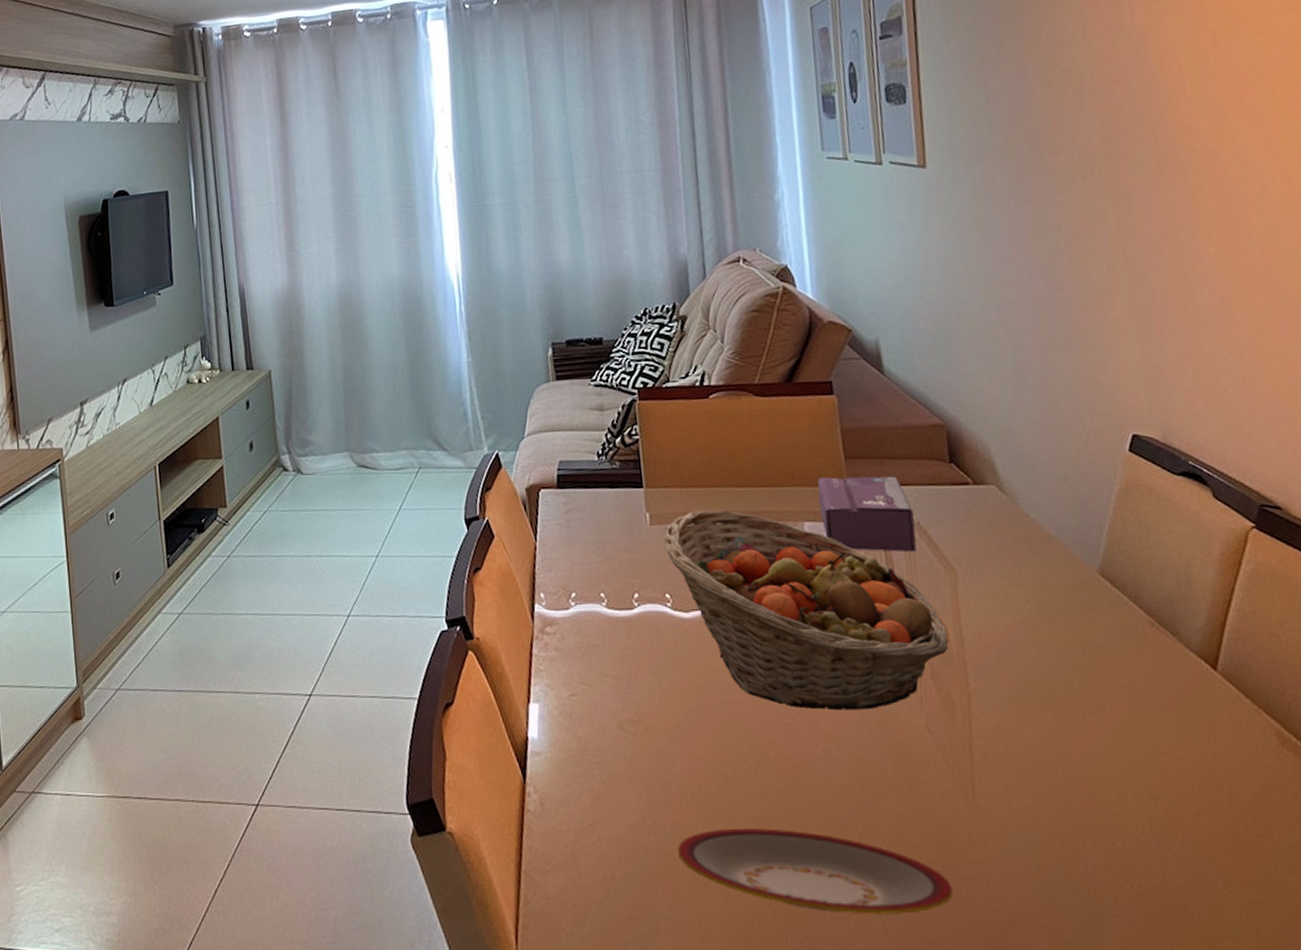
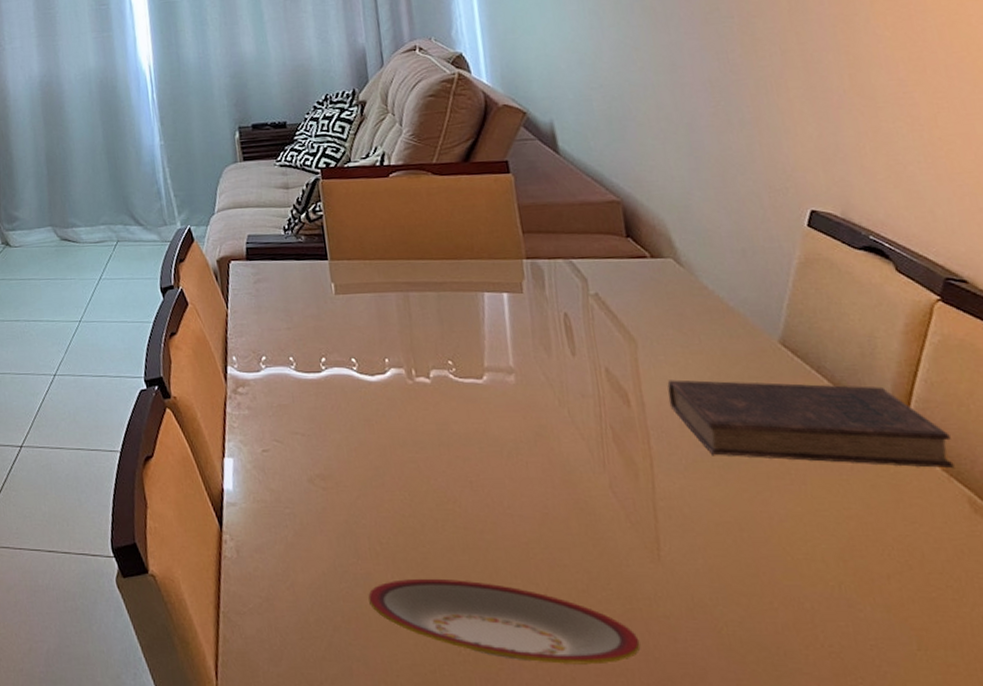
fruit basket: present [663,510,949,711] -> none [348,281,630,470]
tissue box: present [817,476,917,552] -> none [496,249,596,322]
book: none [986,612,1264,701] -> present [667,379,955,469]

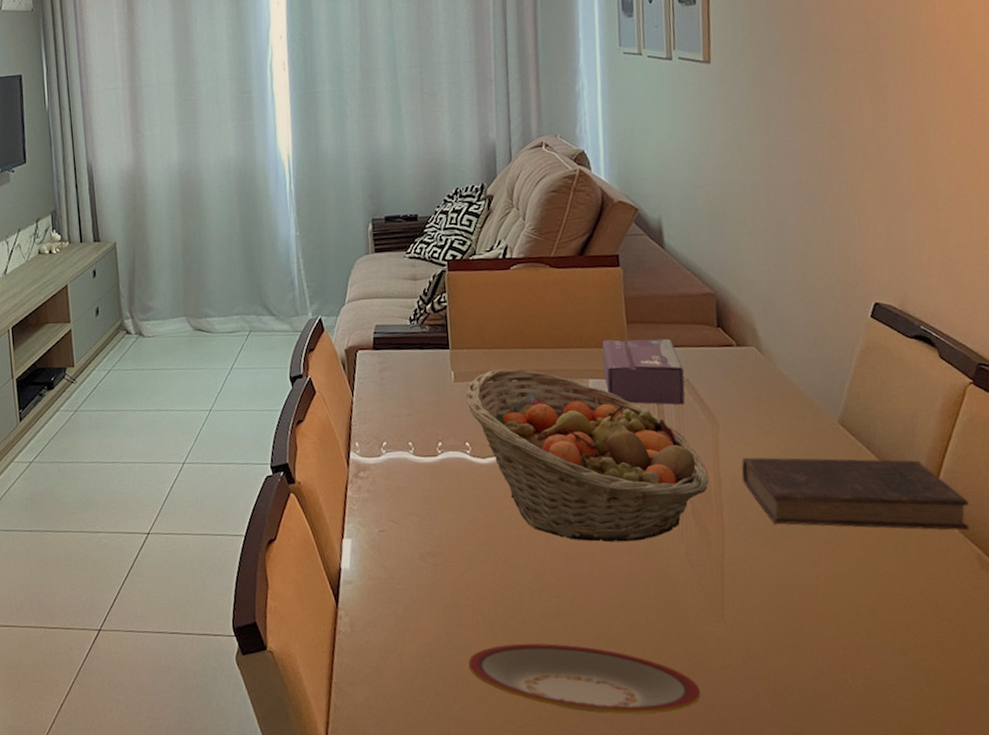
fruit basket: none [348,281,630,470] -> present [465,369,709,543]
tissue box: none [496,249,596,322] -> present [602,338,685,405]

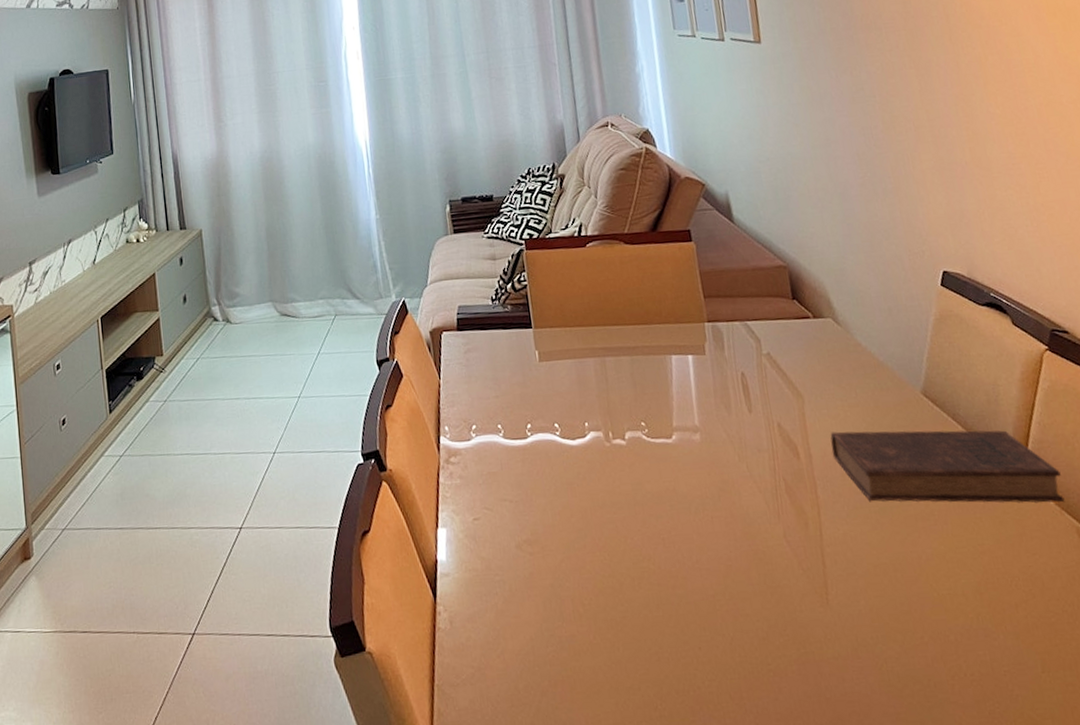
fruit basket: present [465,369,709,543] -> none [551,347,800,525]
plate: present [468,643,701,714] -> none [572,636,814,712]
tissue box: present [602,338,685,405] -> none [681,312,769,380]

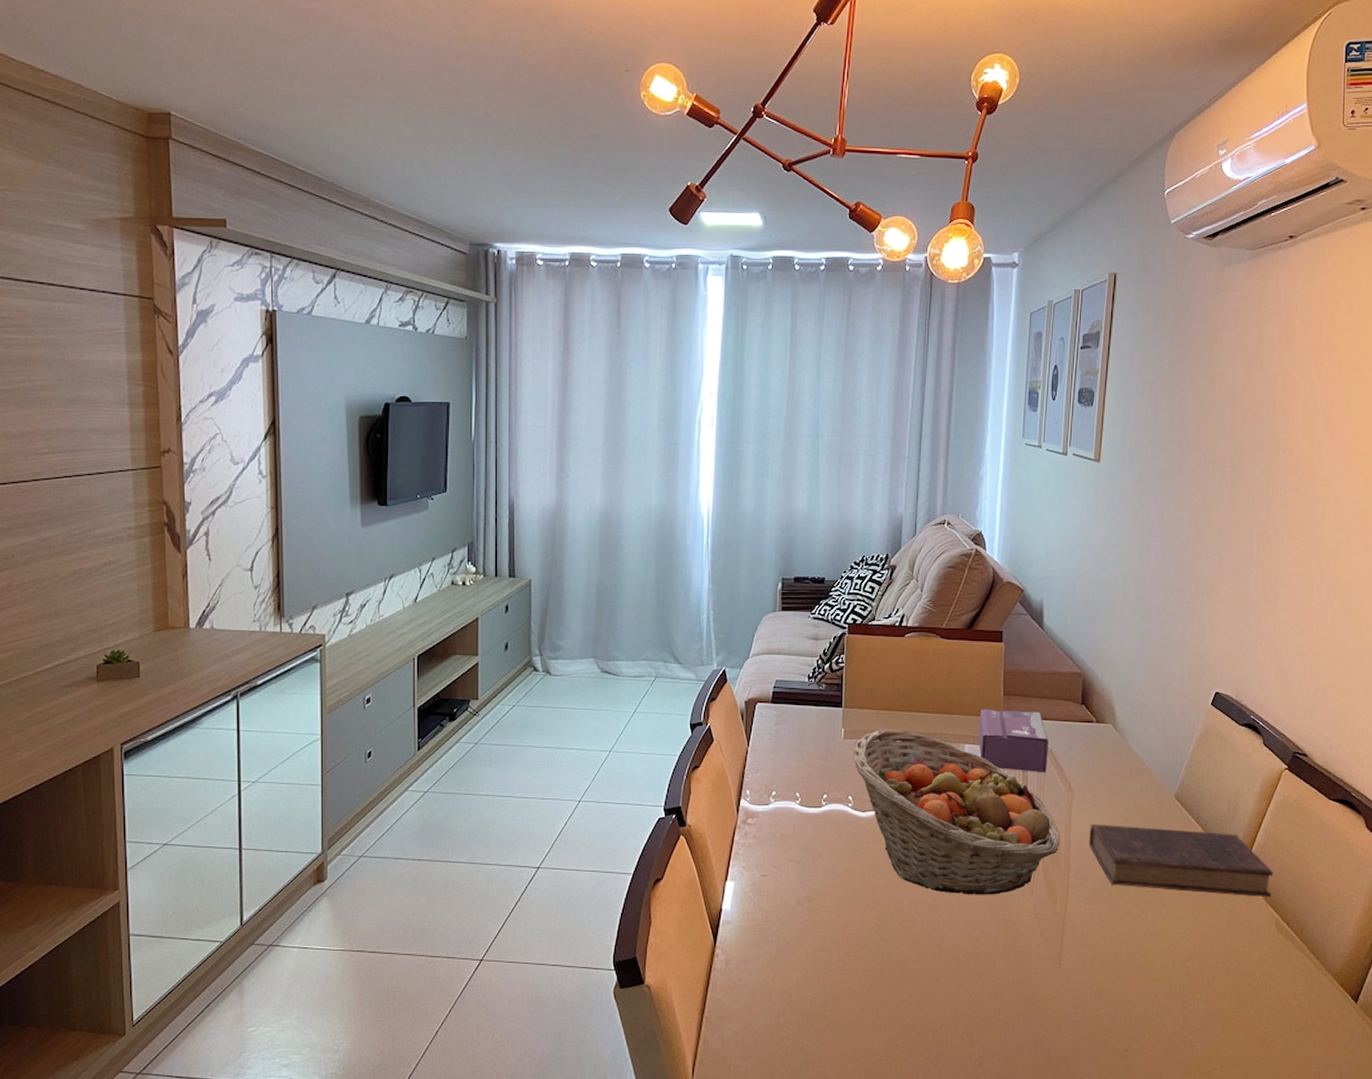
fruit basket: none [551,347,800,525] -> present [853,730,1060,895]
tissue box: none [681,312,769,380] -> present [979,709,1048,773]

